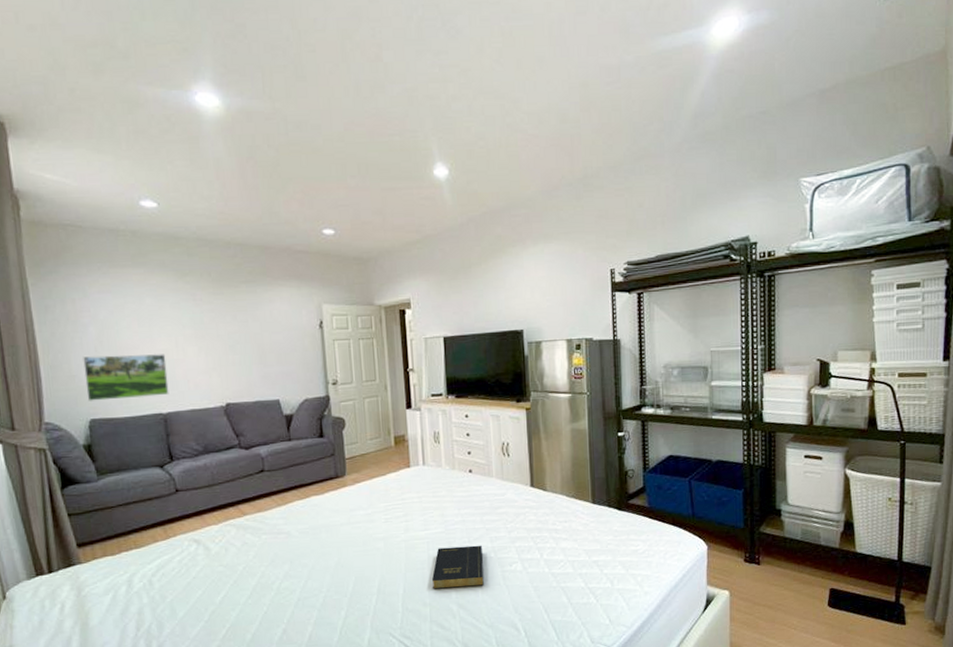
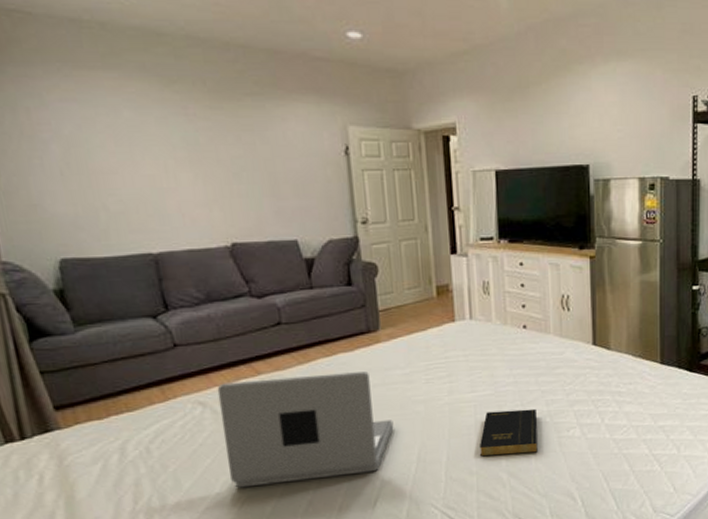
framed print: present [83,354,169,401] -> none [45,180,160,237]
laptop: none [209,512,358,617] -> present [217,371,394,488]

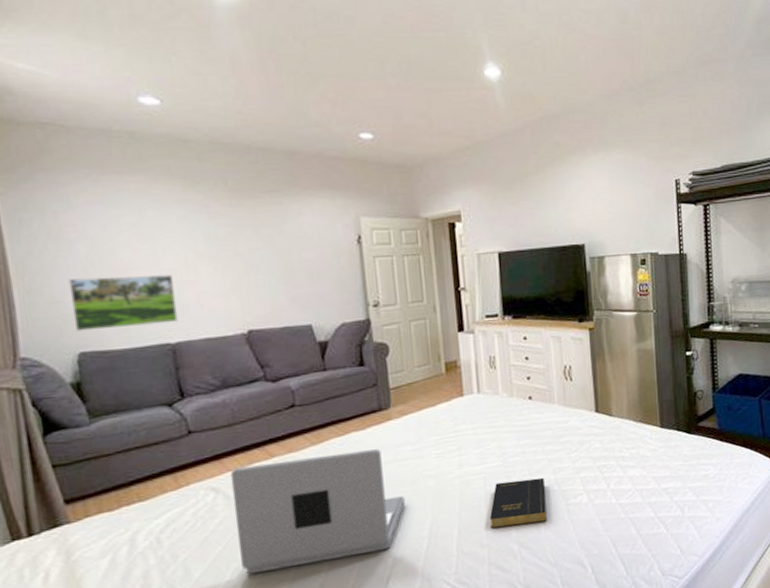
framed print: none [45,180,160,237] -> present [68,275,178,332]

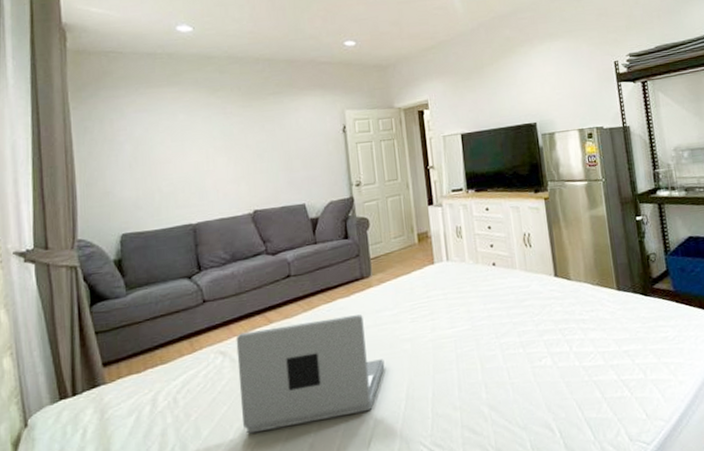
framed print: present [68,275,178,332] -> none [117,166,199,216]
book: present [489,477,547,529] -> none [460,340,514,391]

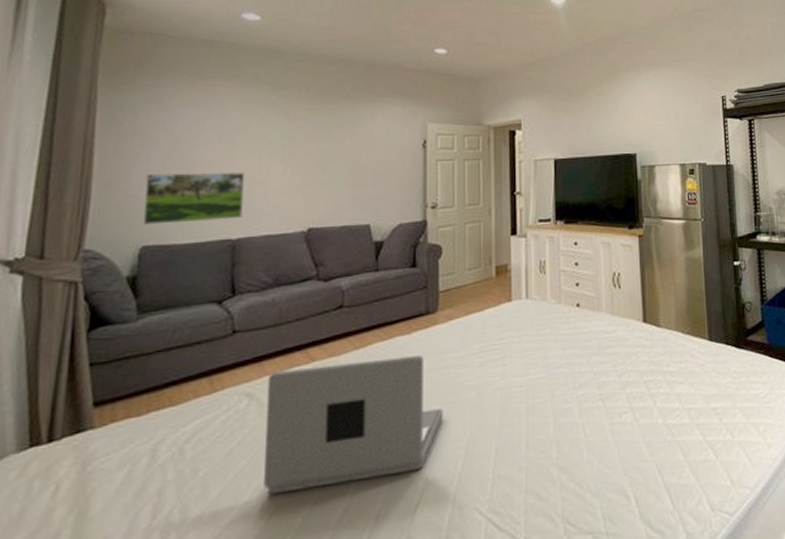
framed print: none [117,166,199,216] -> present [142,172,245,225]

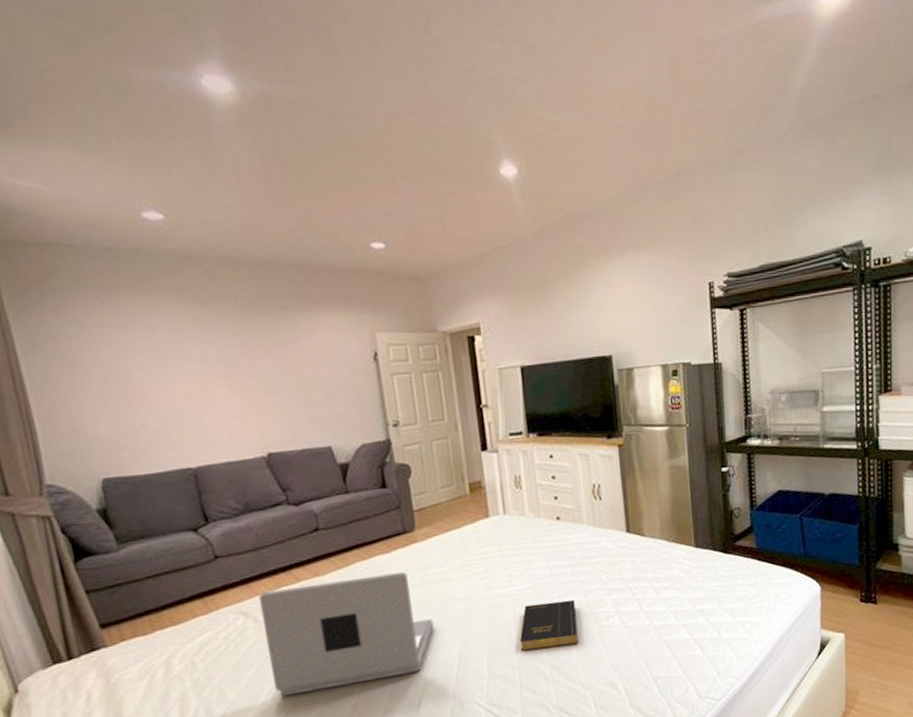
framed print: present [142,172,245,225] -> none [86,398,198,458]
book: none [529,392,590,449] -> present [519,599,578,651]

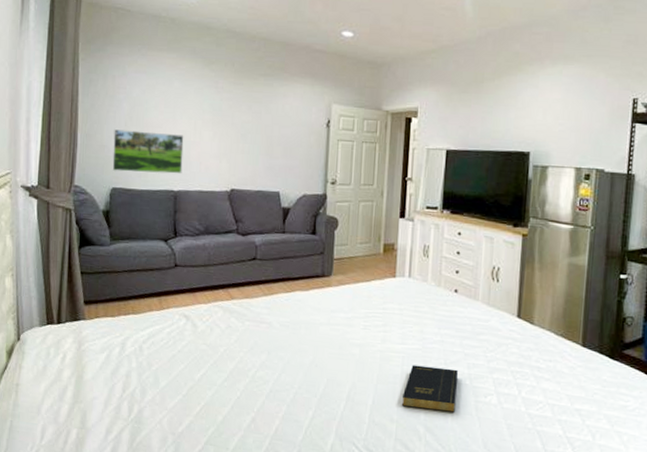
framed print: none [86,398,198,458] -> present [112,129,184,174]
laptop: present [258,572,434,697] -> none [195,302,332,402]

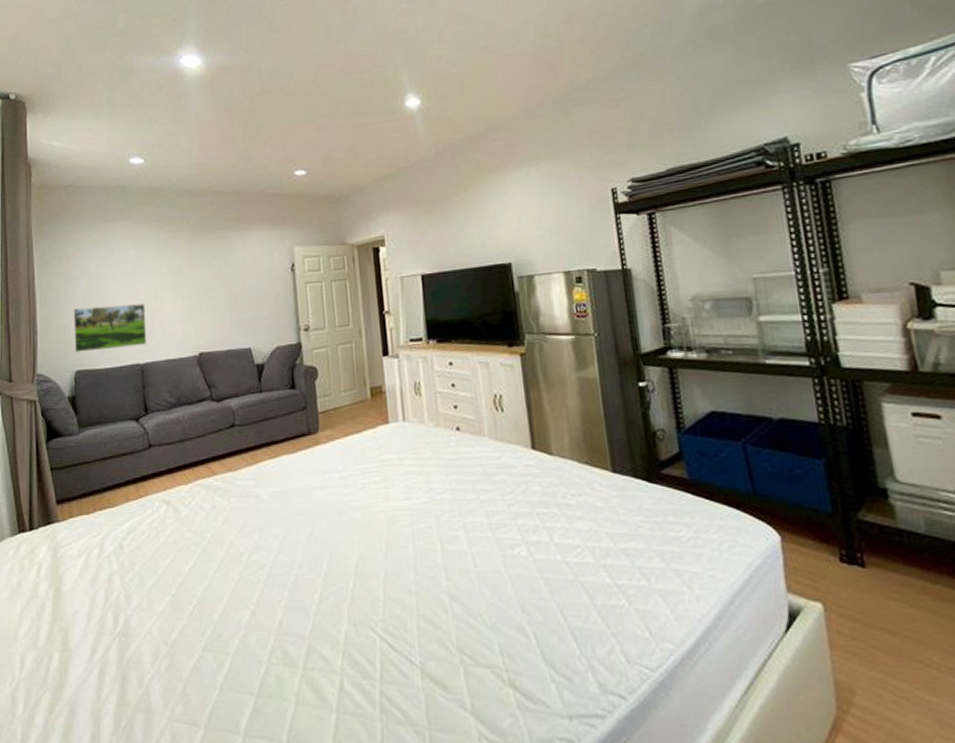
book: present [401,365,458,413] -> none [417,520,481,574]

